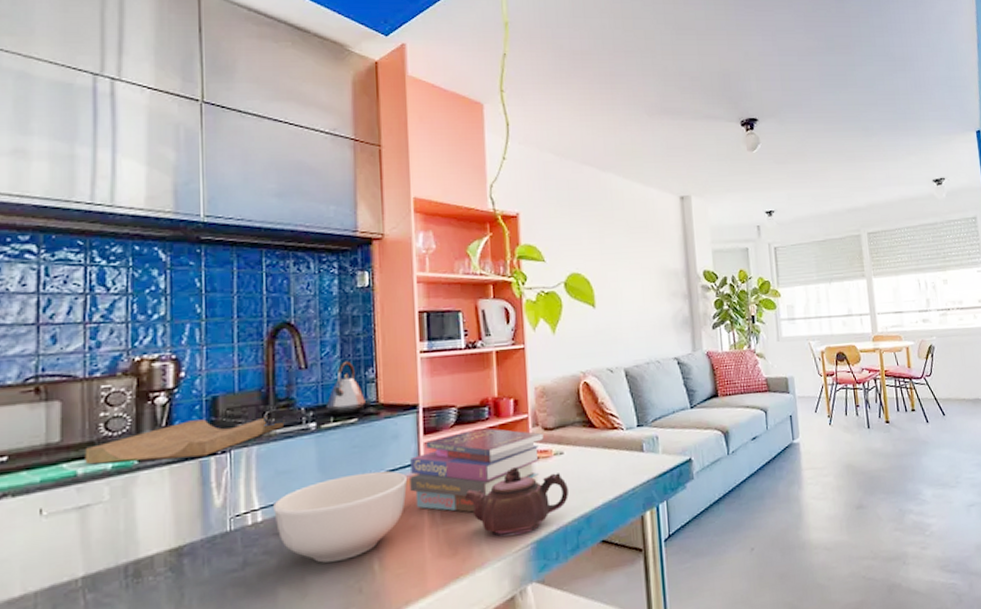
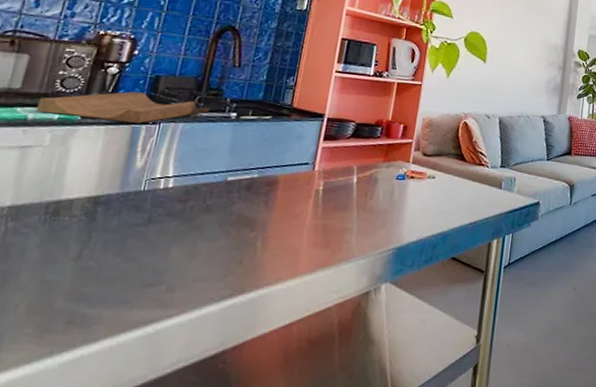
bowl: present [273,471,408,563] -> none [183,162,303,233]
kettle: present [325,361,365,416] -> none [248,67,282,113]
books: present [410,427,544,513] -> none [302,143,422,213]
teapot: present [465,467,568,537] -> none [346,182,433,239]

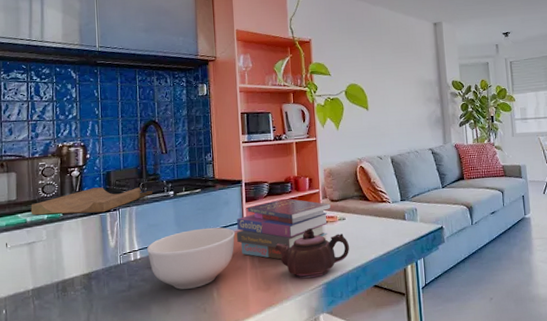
bowl: none [183,162,303,233] -> present [147,227,236,290]
books: none [302,143,422,213] -> present [237,198,331,260]
teapot: none [346,182,433,239] -> present [275,228,349,278]

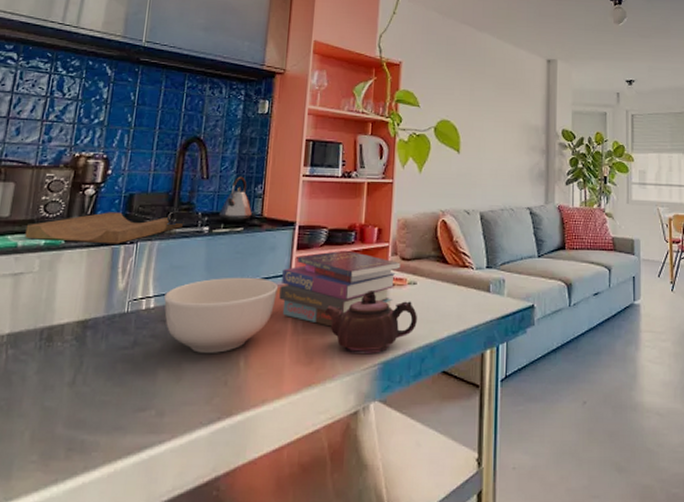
kettle: none [179,148,206,187] -> present [218,176,252,224]

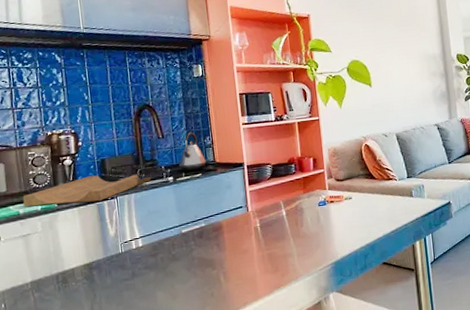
bowl: present [164,277,279,353] -> none [149,211,240,275]
books: present [279,250,401,327] -> none [241,179,337,242]
teapot: present [325,291,417,353] -> none [281,208,357,259]

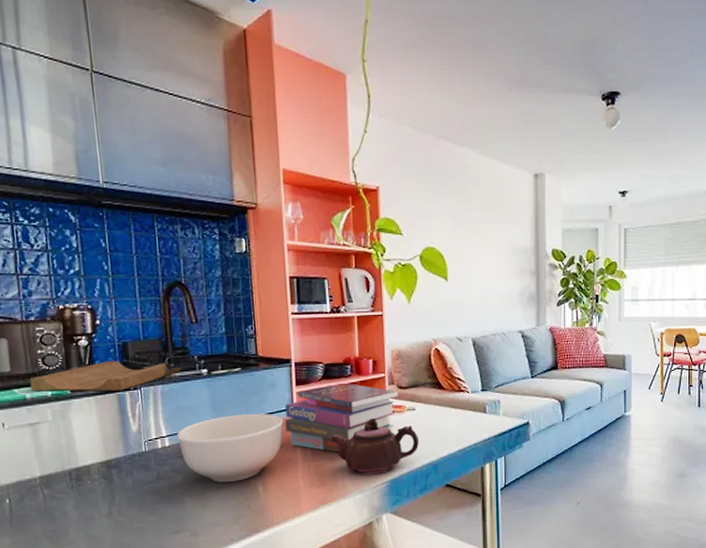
bowl: none [149,211,240,275] -> present [177,413,284,482]
kettle: present [178,132,206,172] -> none [214,318,247,365]
books: none [241,179,337,242] -> present [285,382,398,453]
teapot: none [281,208,357,259] -> present [331,418,419,474]

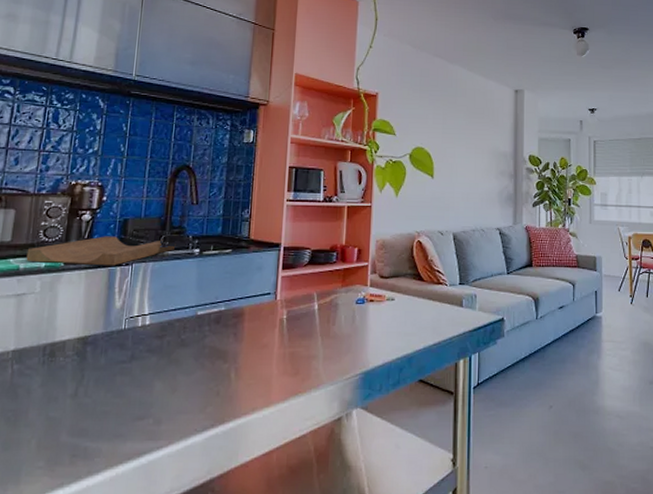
bowl: present [177,413,284,482] -> none [159,295,266,366]
books: present [285,382,398,453] -> none [266,269,380,340]
teapot: present [331,418,419,474] -> none [310,306,395,364]

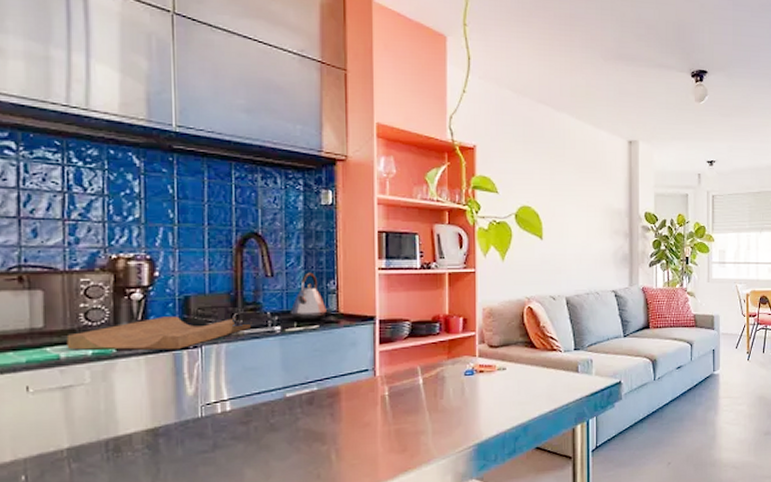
kettle: none [208,201,240,246] -> present [290,272,327,322]

